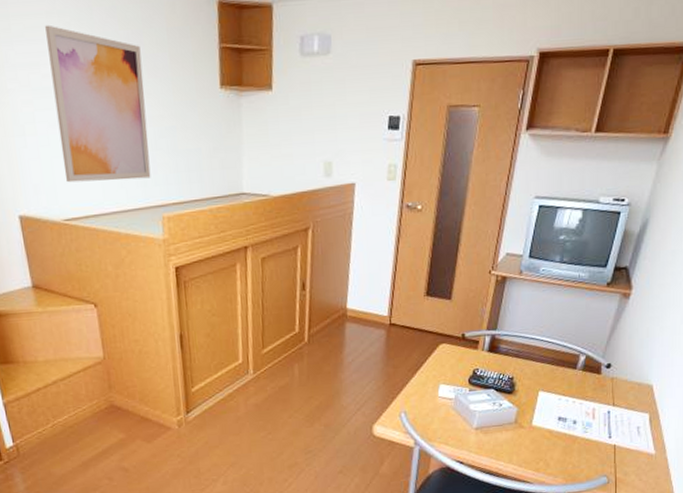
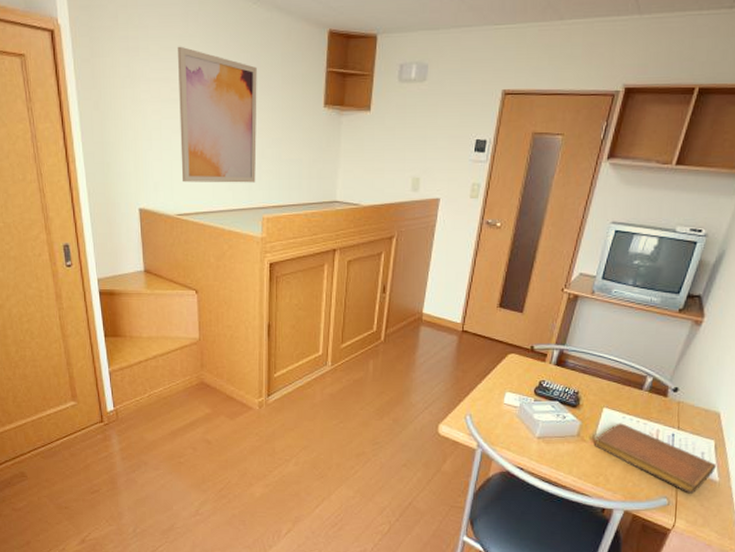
notebook: none [533,405,651,470] -> present [594,423,716,494]

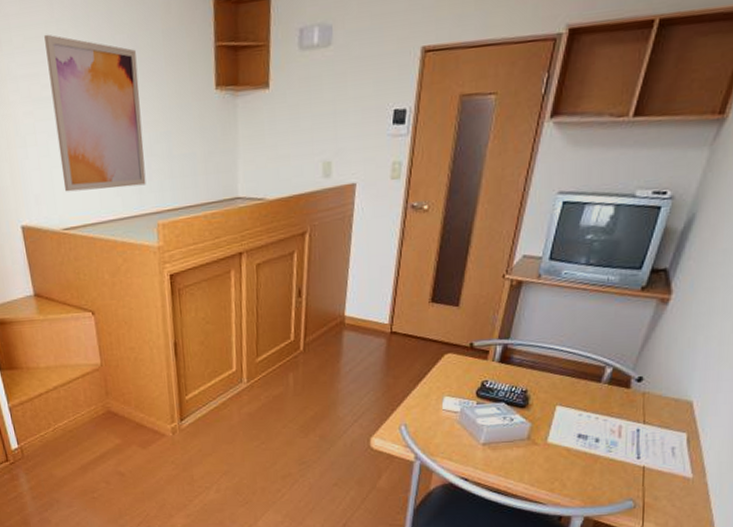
notebook: present [594,423,716,494] -> none [548,421,689,494]

